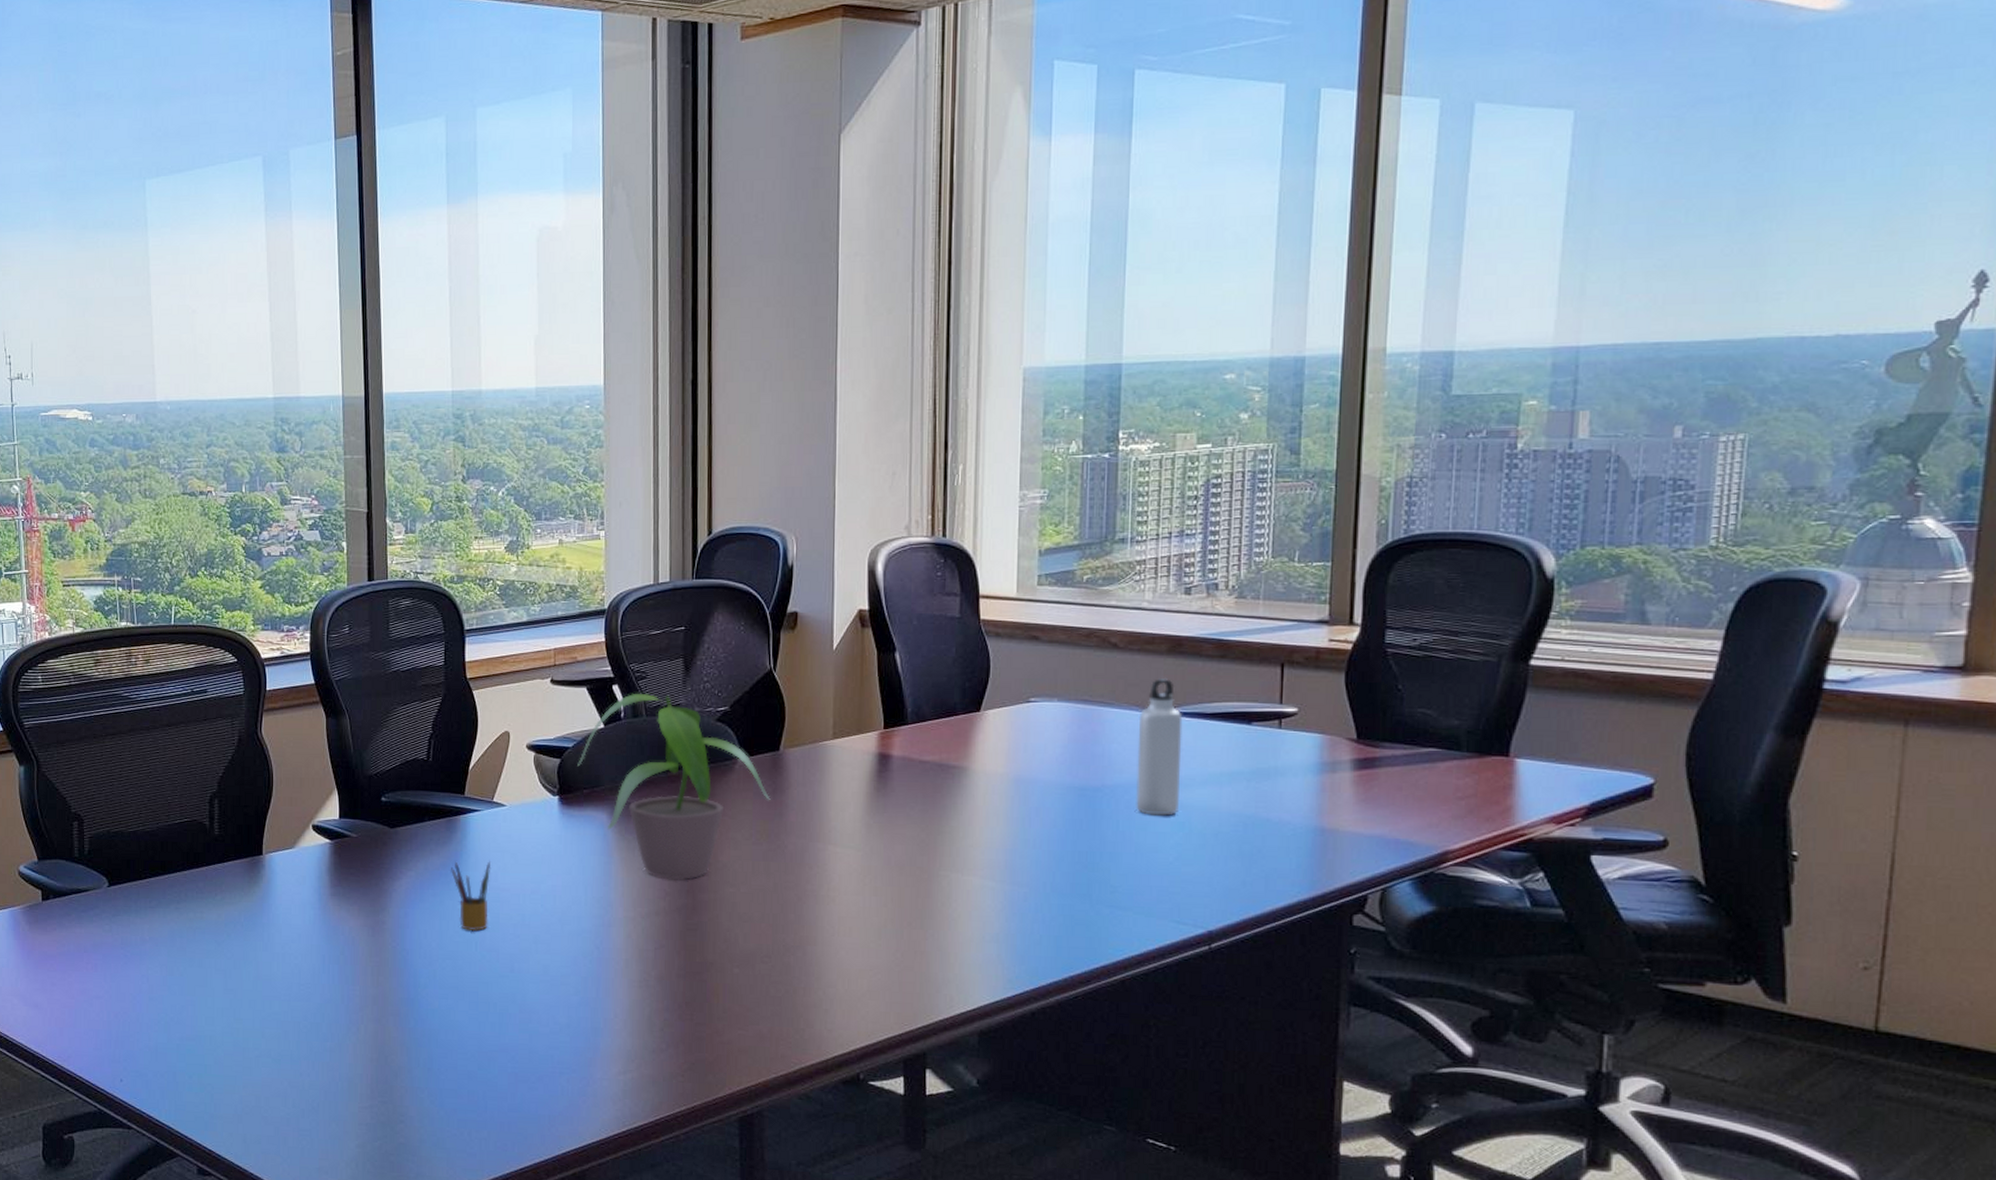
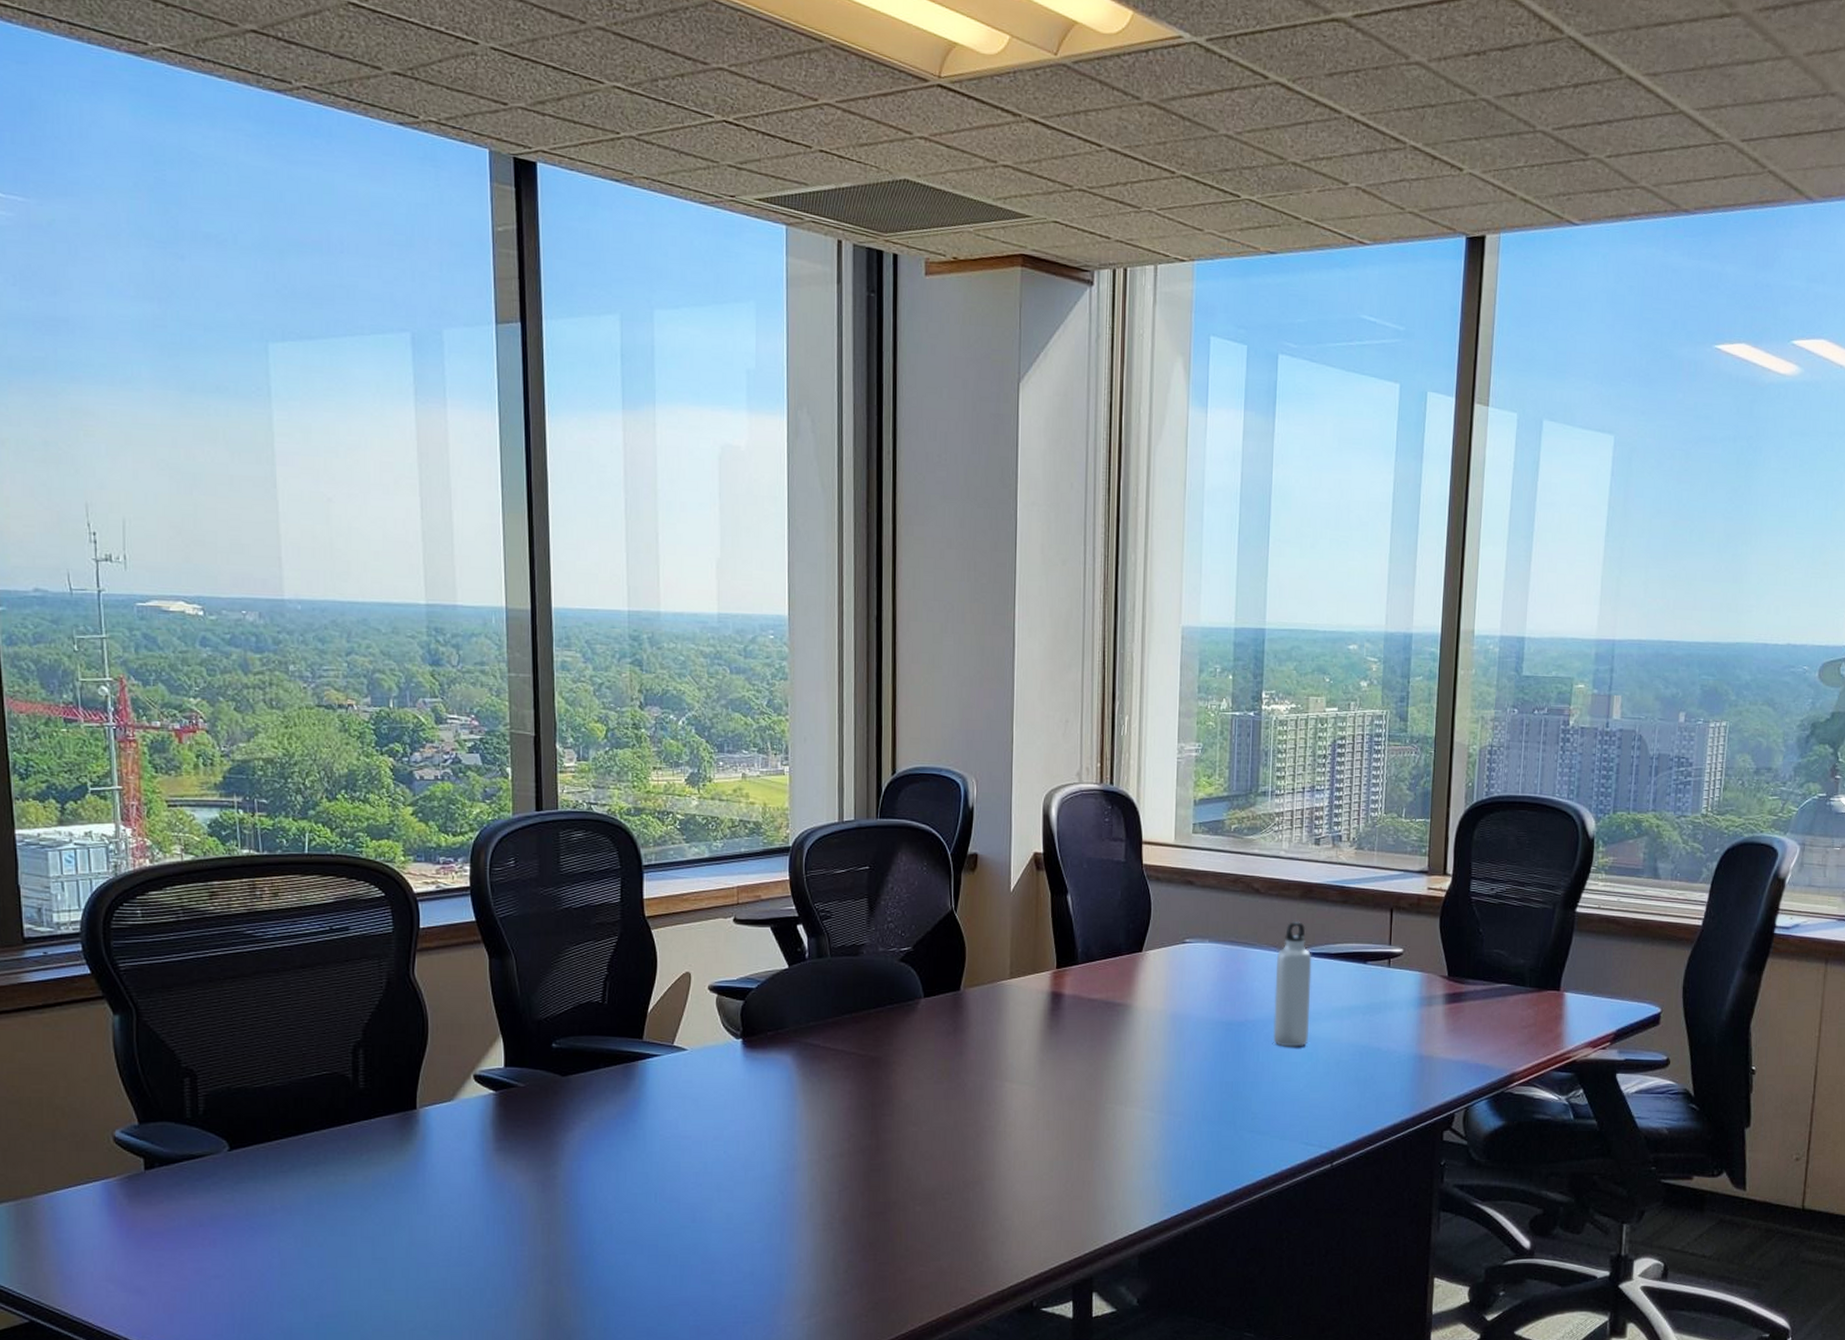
pencil box: present [451,861,491,932] -> none [628,1108,672,1182]
potted plant: present [577,693,771,880] -> none [761,933,951,1121]

